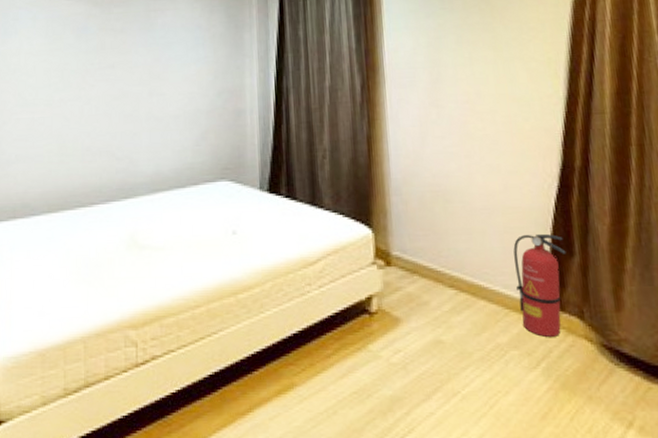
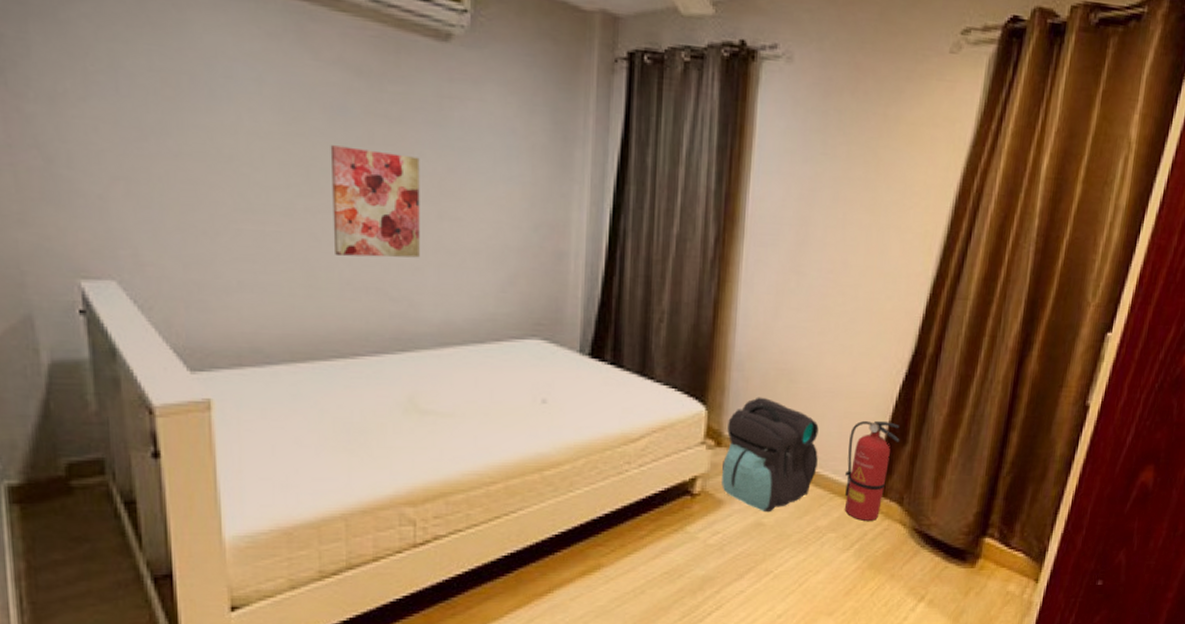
wall art: none [77,53,137,130] -> present [330,145,420,258]
backpack: none [394,217,487,330] -> present [722,397,819,513]

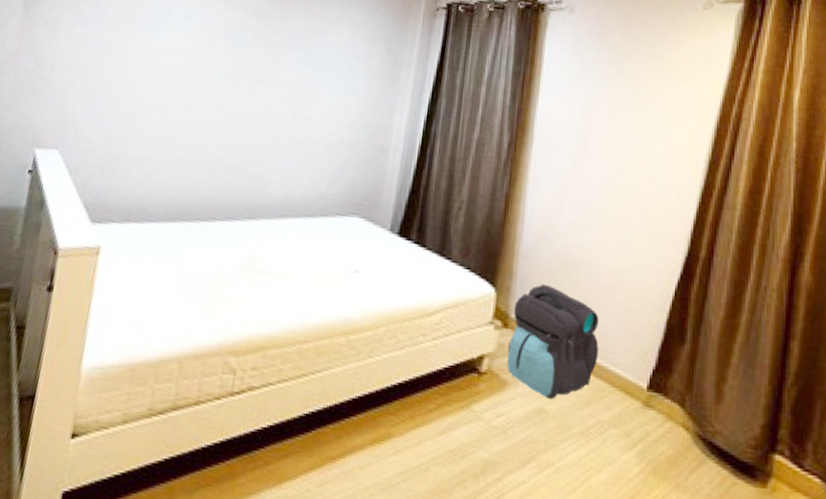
wall art: present [330,145,420,258] -> none [214,62,287,146]
fire extinguisher: present [845,420,900,521] -> none [626,316,678,421]

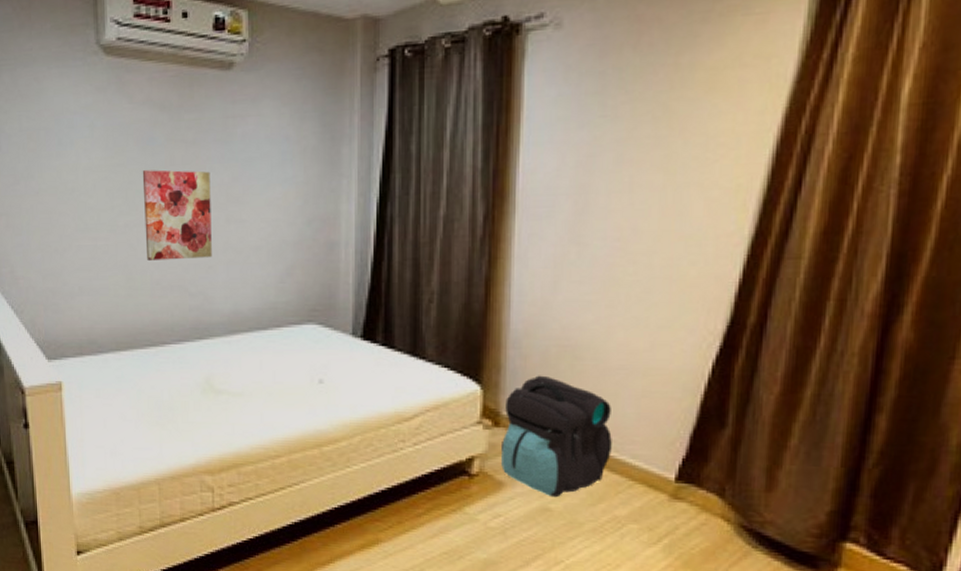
wall art: none [214,62,287,146] -> present [142,170,212,260]

